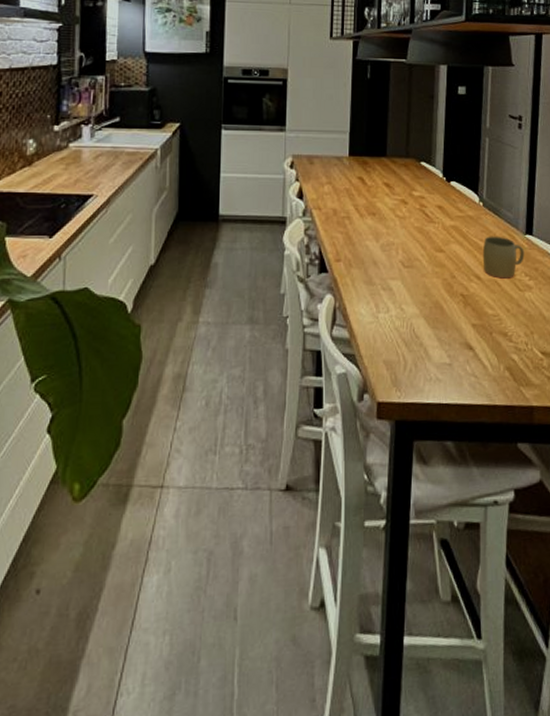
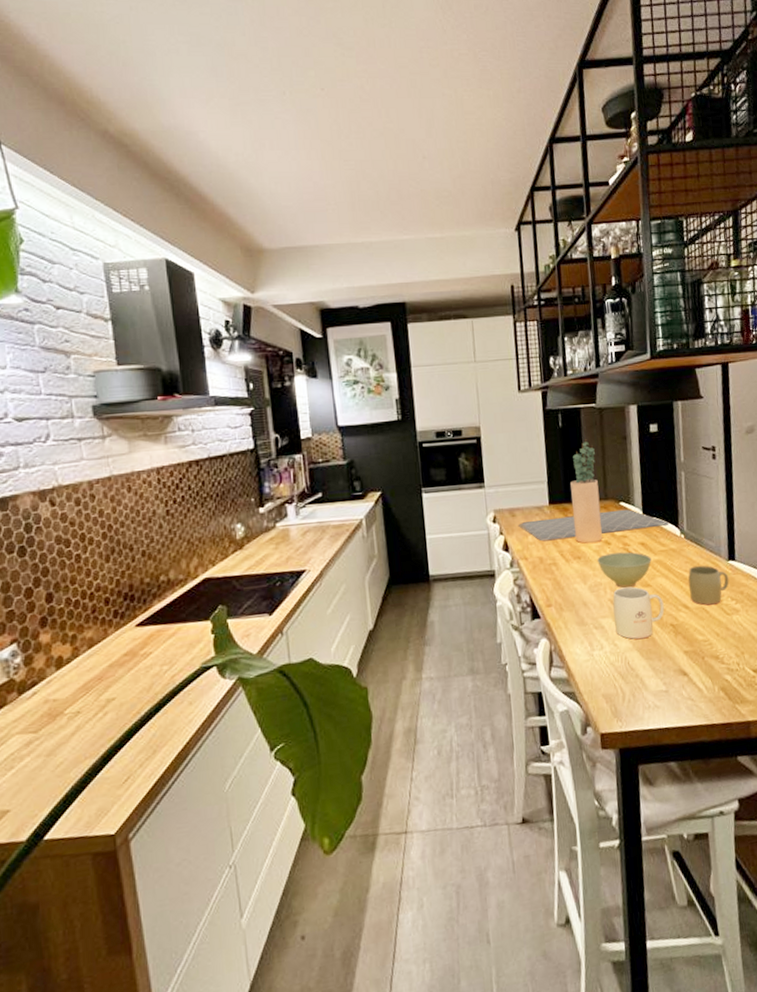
placemat: none [314,169,469,193] -> present [517,509,669,542]
vase: none [372,94,402,201] -> present [570,439,603,544]
bowl: none [392,213,447,251] -> present [597,551,652,588]
mug: none [402,250,456,307] -> present [612,586,665,640]

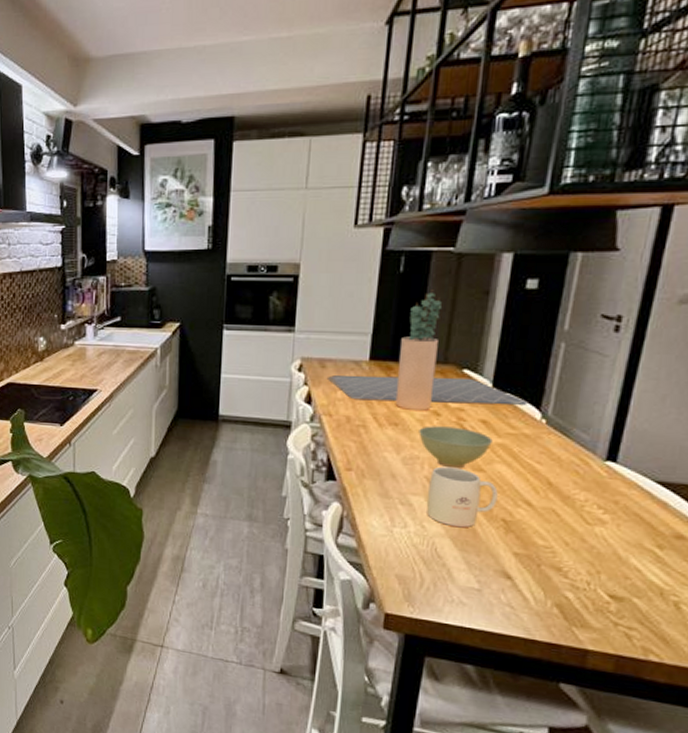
mug: present [687,565,729,605] -> none [537,458,601,509]

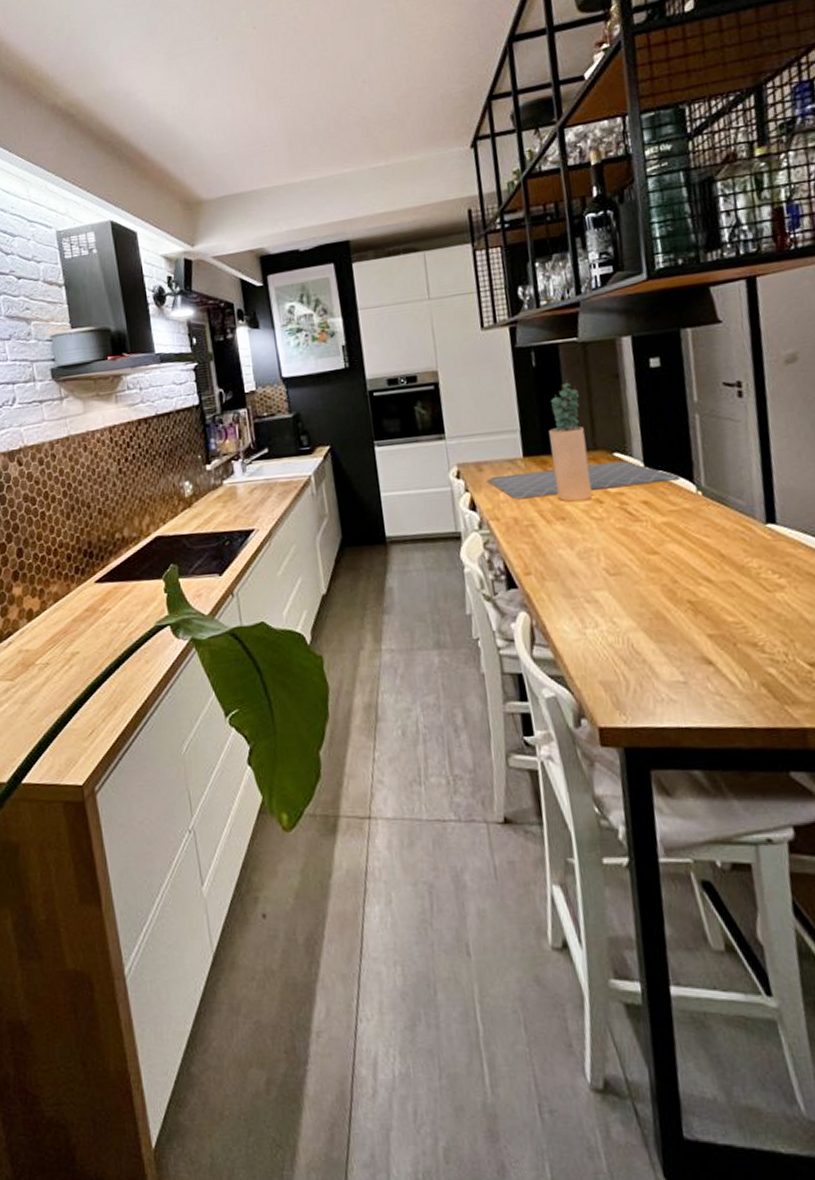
bowl: present [418,426,493,469] -> none [586,512,659,556]
mug: present [426,466,498,528] -> none [608,554,679,618]

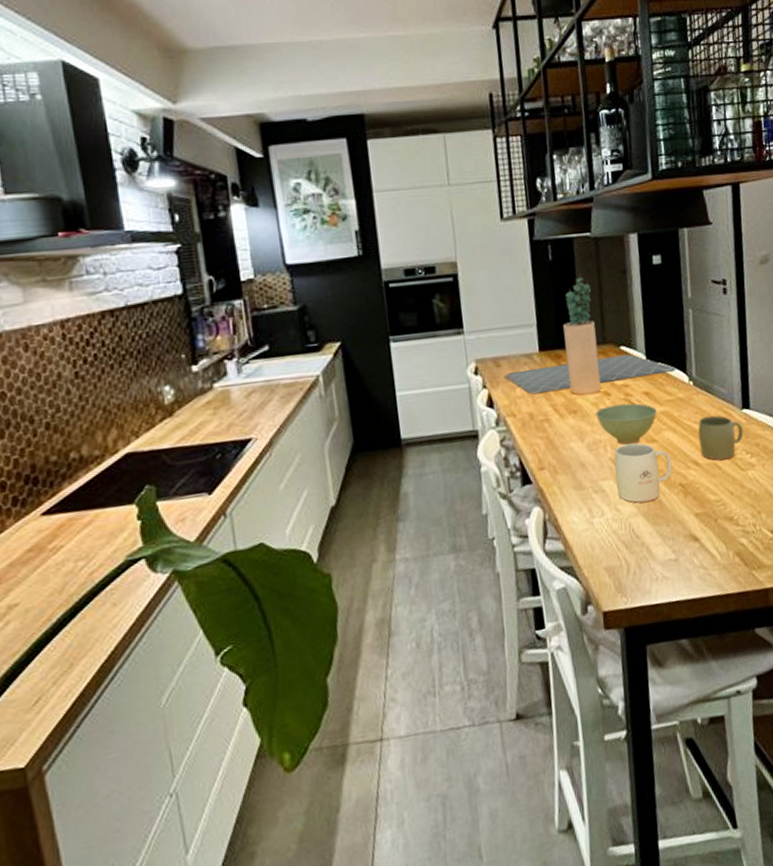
bowl: none [586,512,659,556] -> present [595,403,657,445]
mug: none [608,554,679,618] -> present [613,443,672,503]
mug: none [709,529,769,579] -> present [697,415,744,461]

